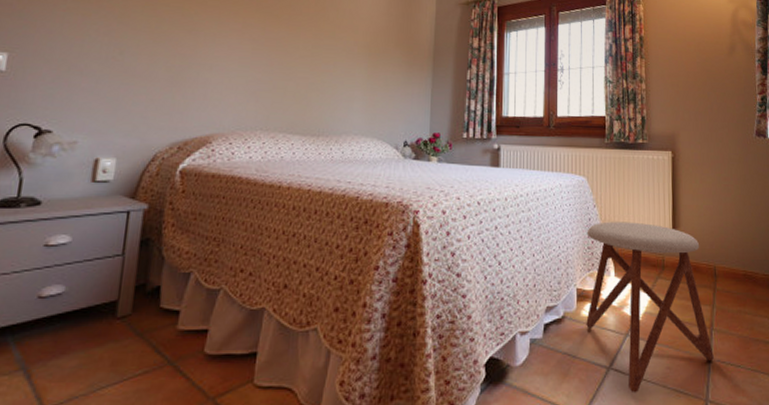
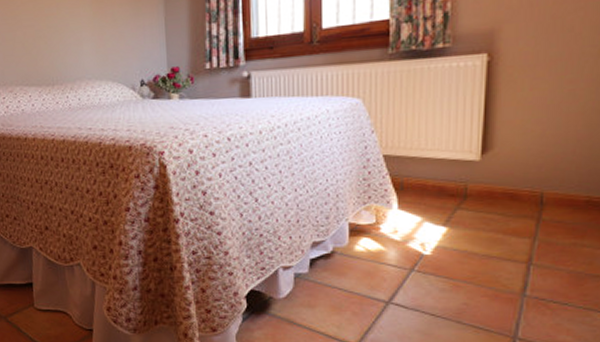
stool: present [586,221,714,393] -> none [360,146,530,328]

